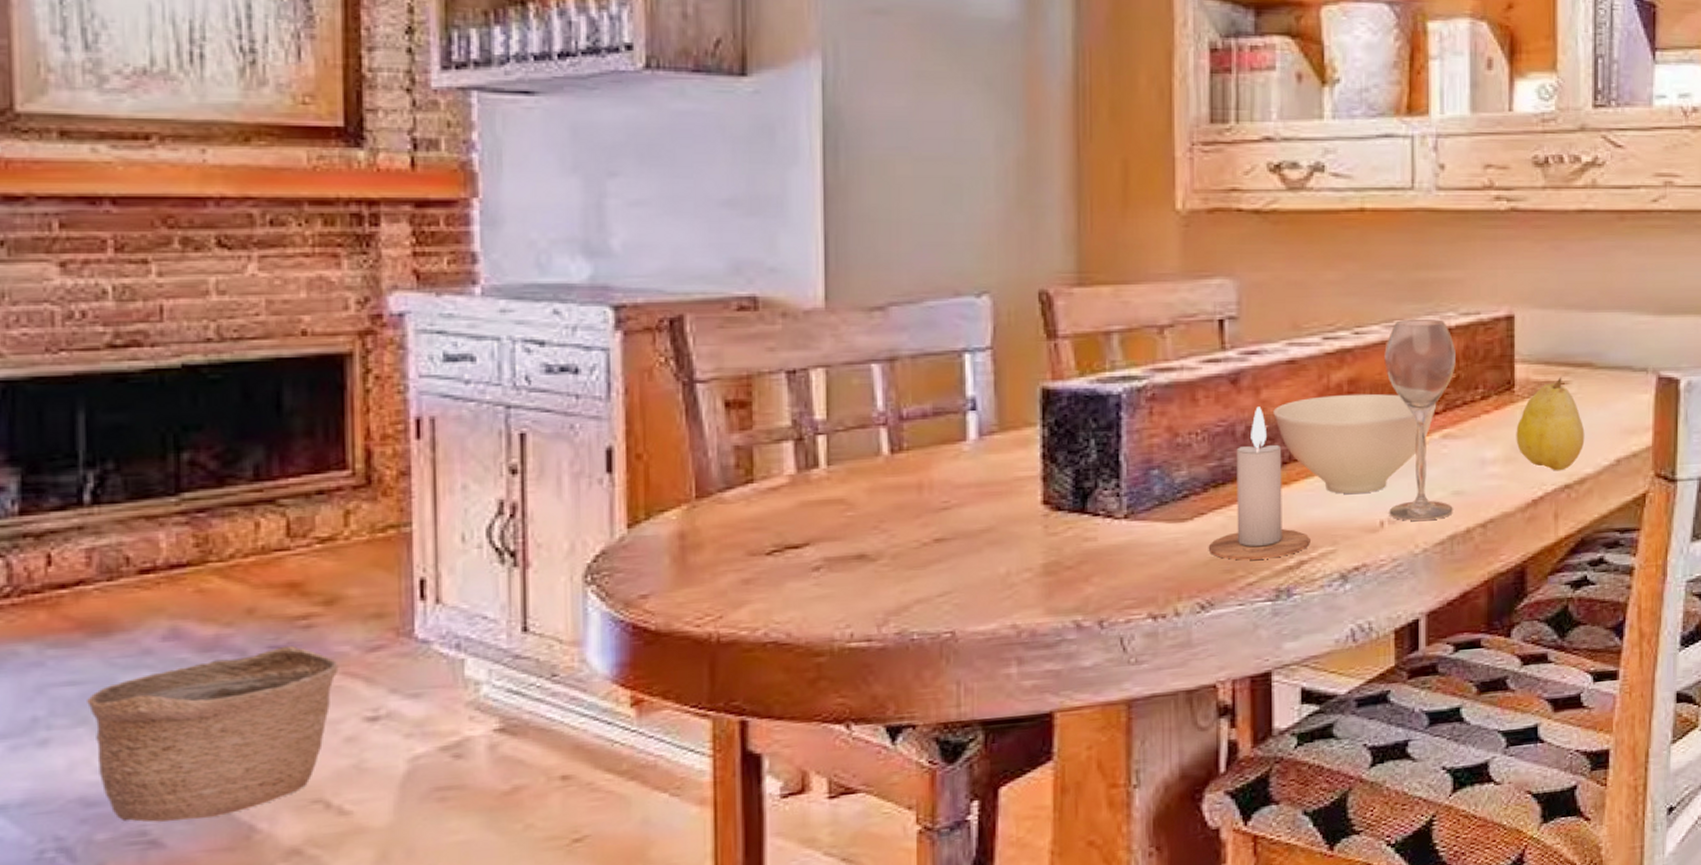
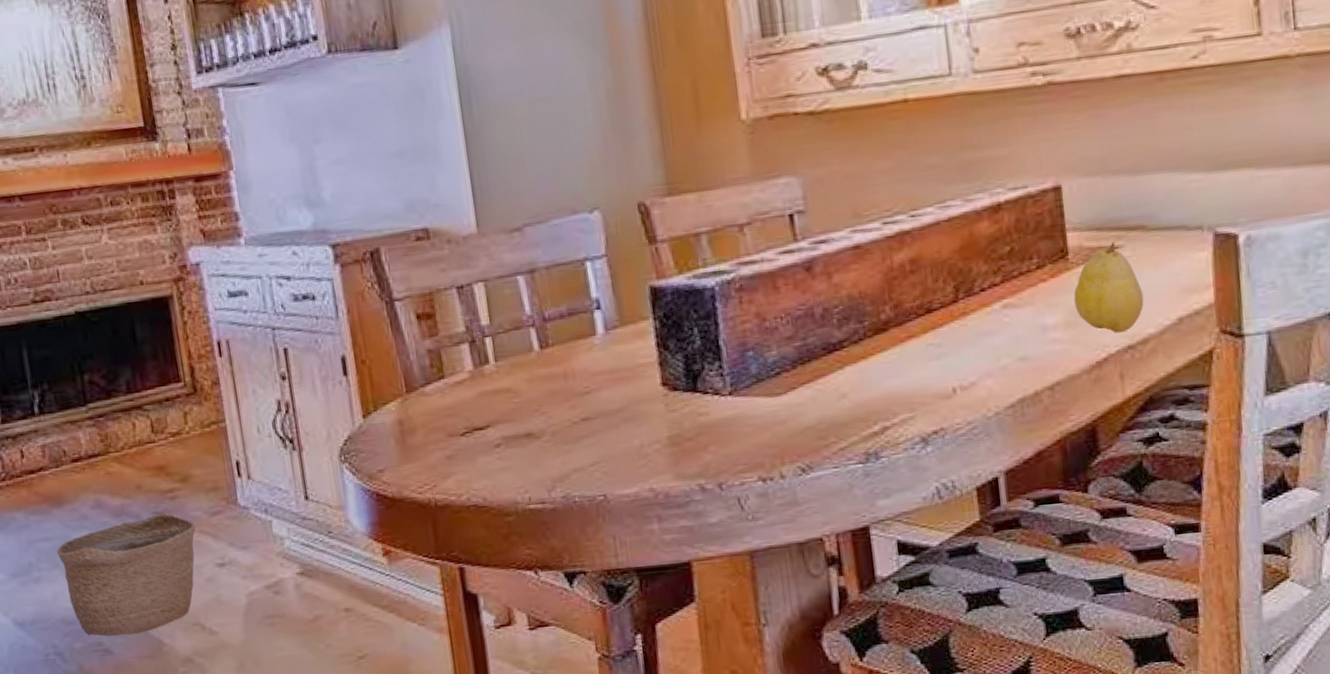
candle: present [1208,406,1310,561] -> none [802,290,891,429]
bowl: present [1273,393,1437,494] -> none [845,270,995,365]
wineglass: present [1384,319,1456,521] -> none [940,196,1020,387]

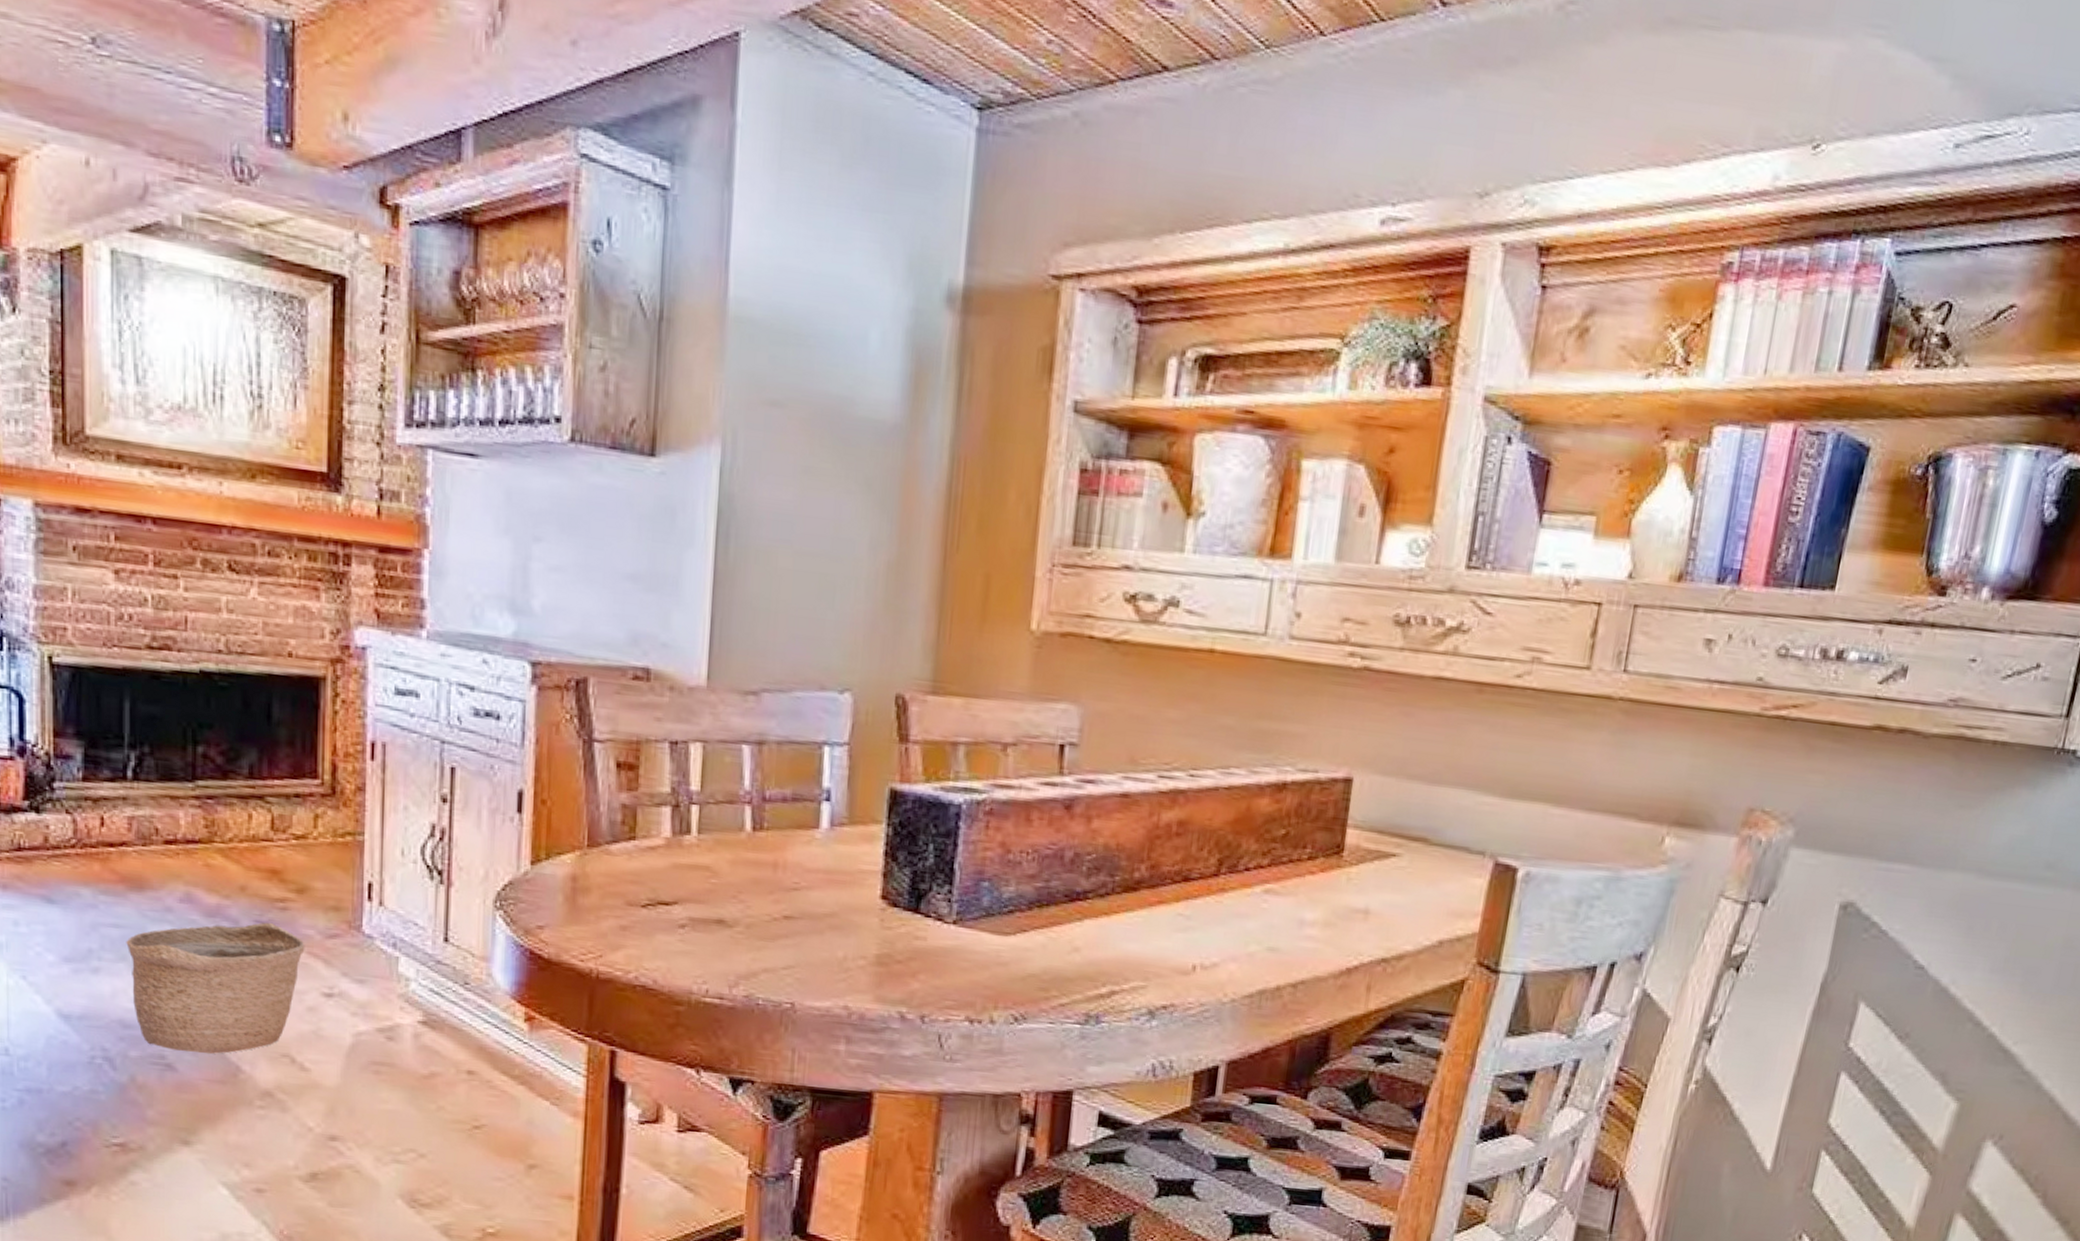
fruit: present [1073,241,1144,333] -> none [1338,848,1410,944]

